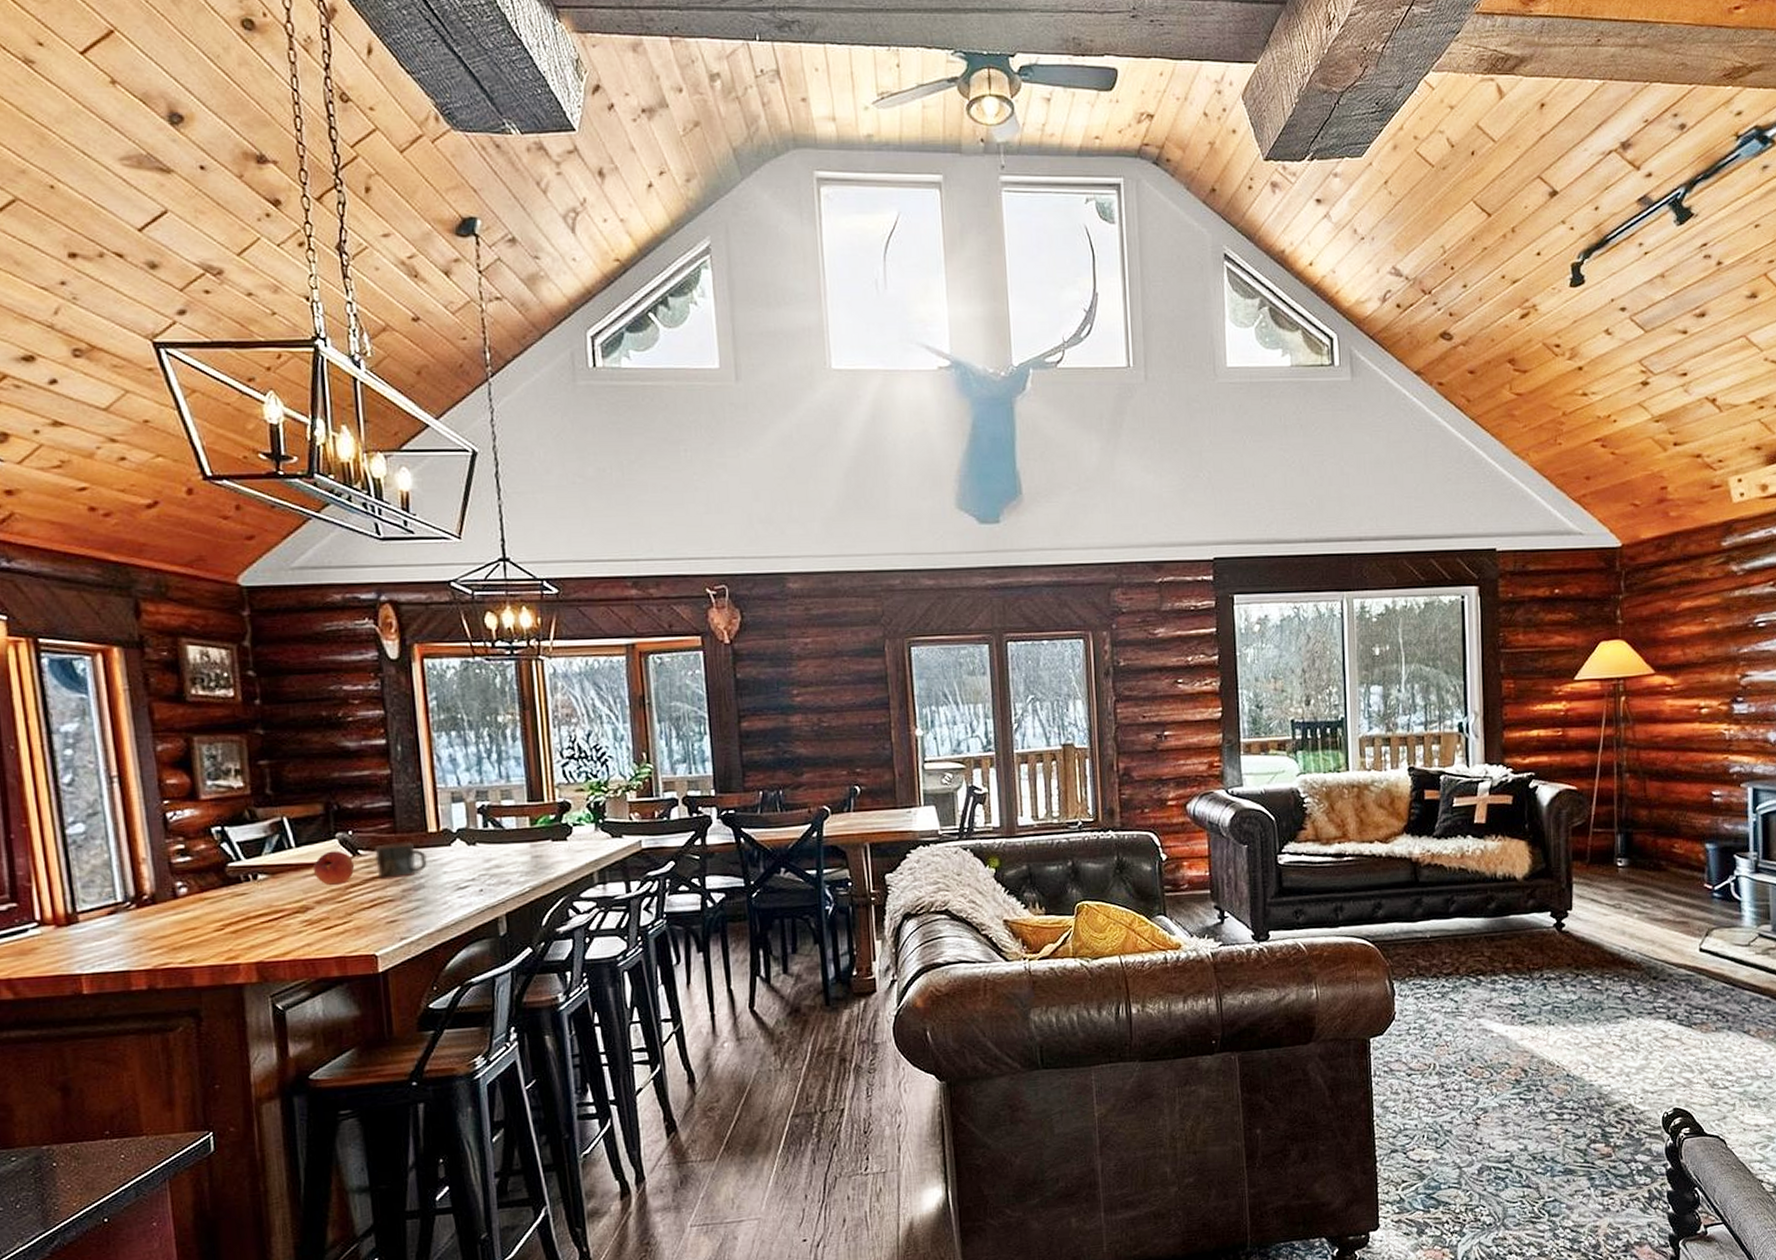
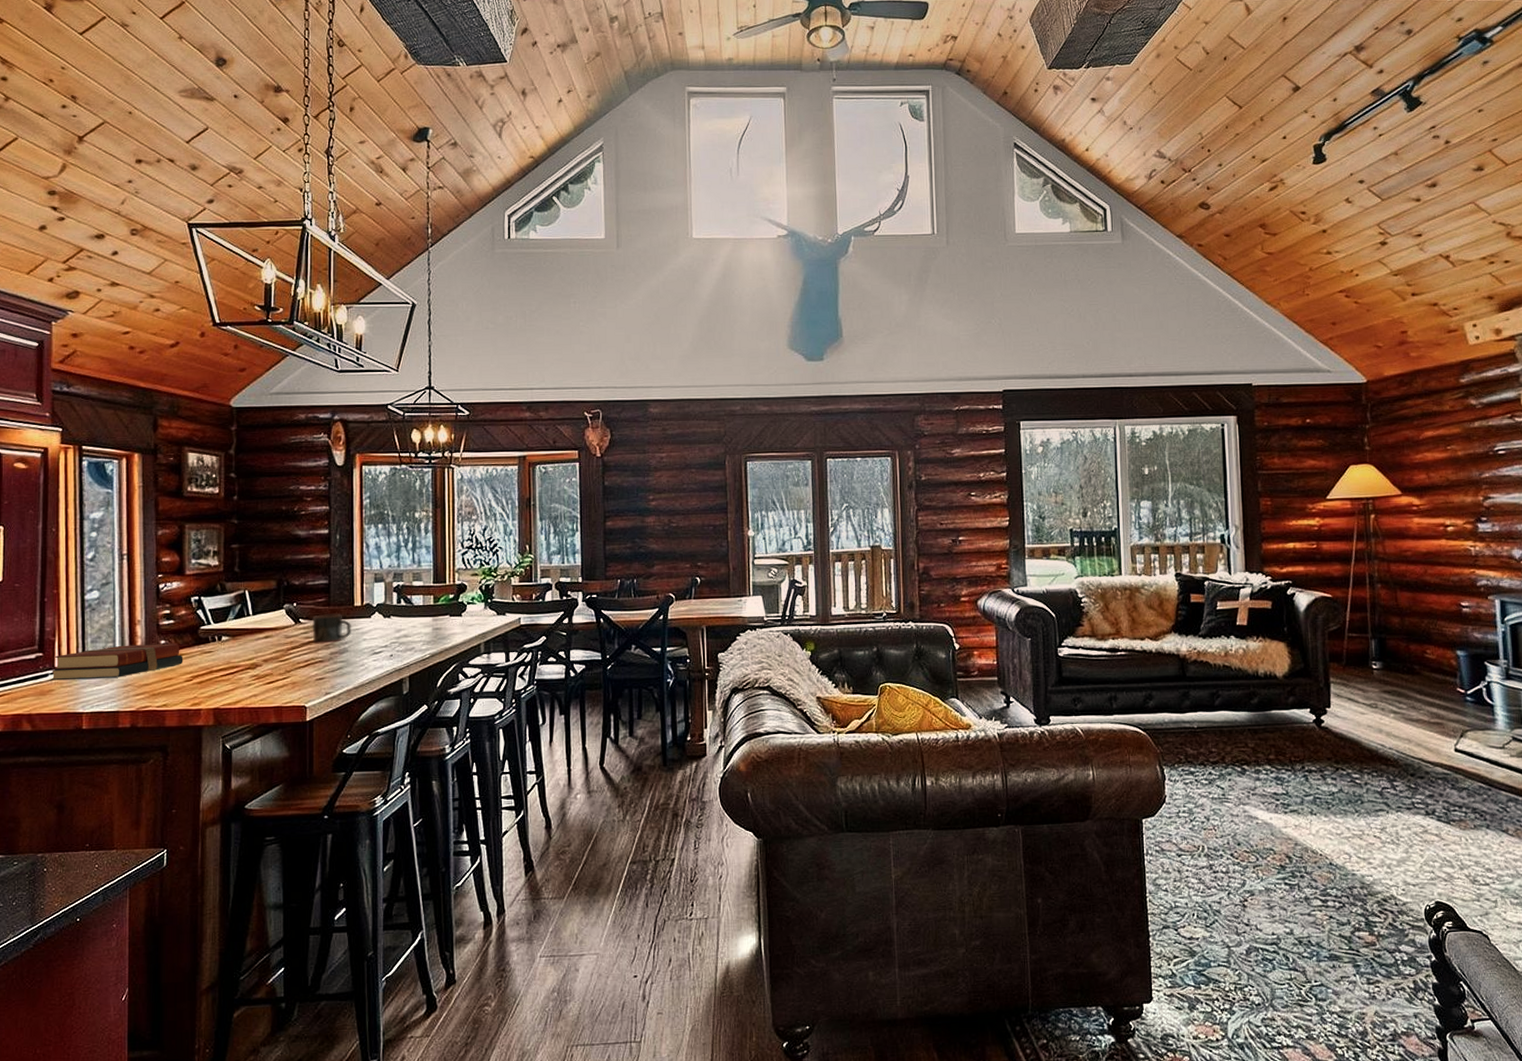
books: none [30,885,210,937] -> present [50,643,183,681]
fruit: present [312,851,355,885] -> none [264,619,296,647]

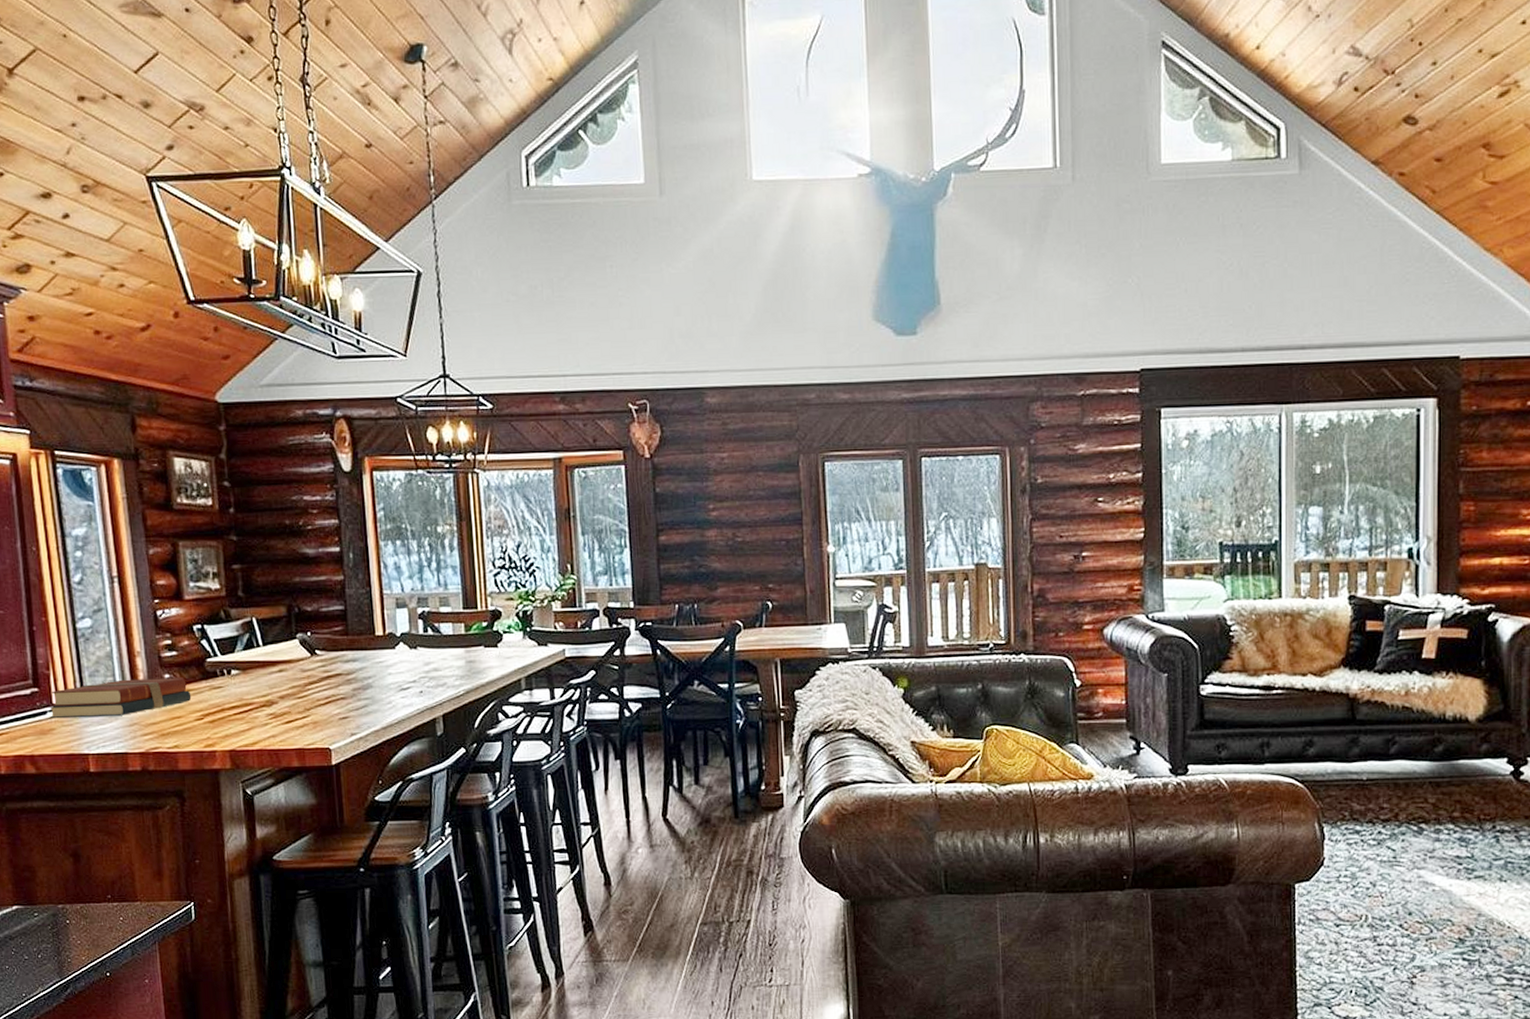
mug: present [311,613,351,644] -> none [329,644,374,679]

